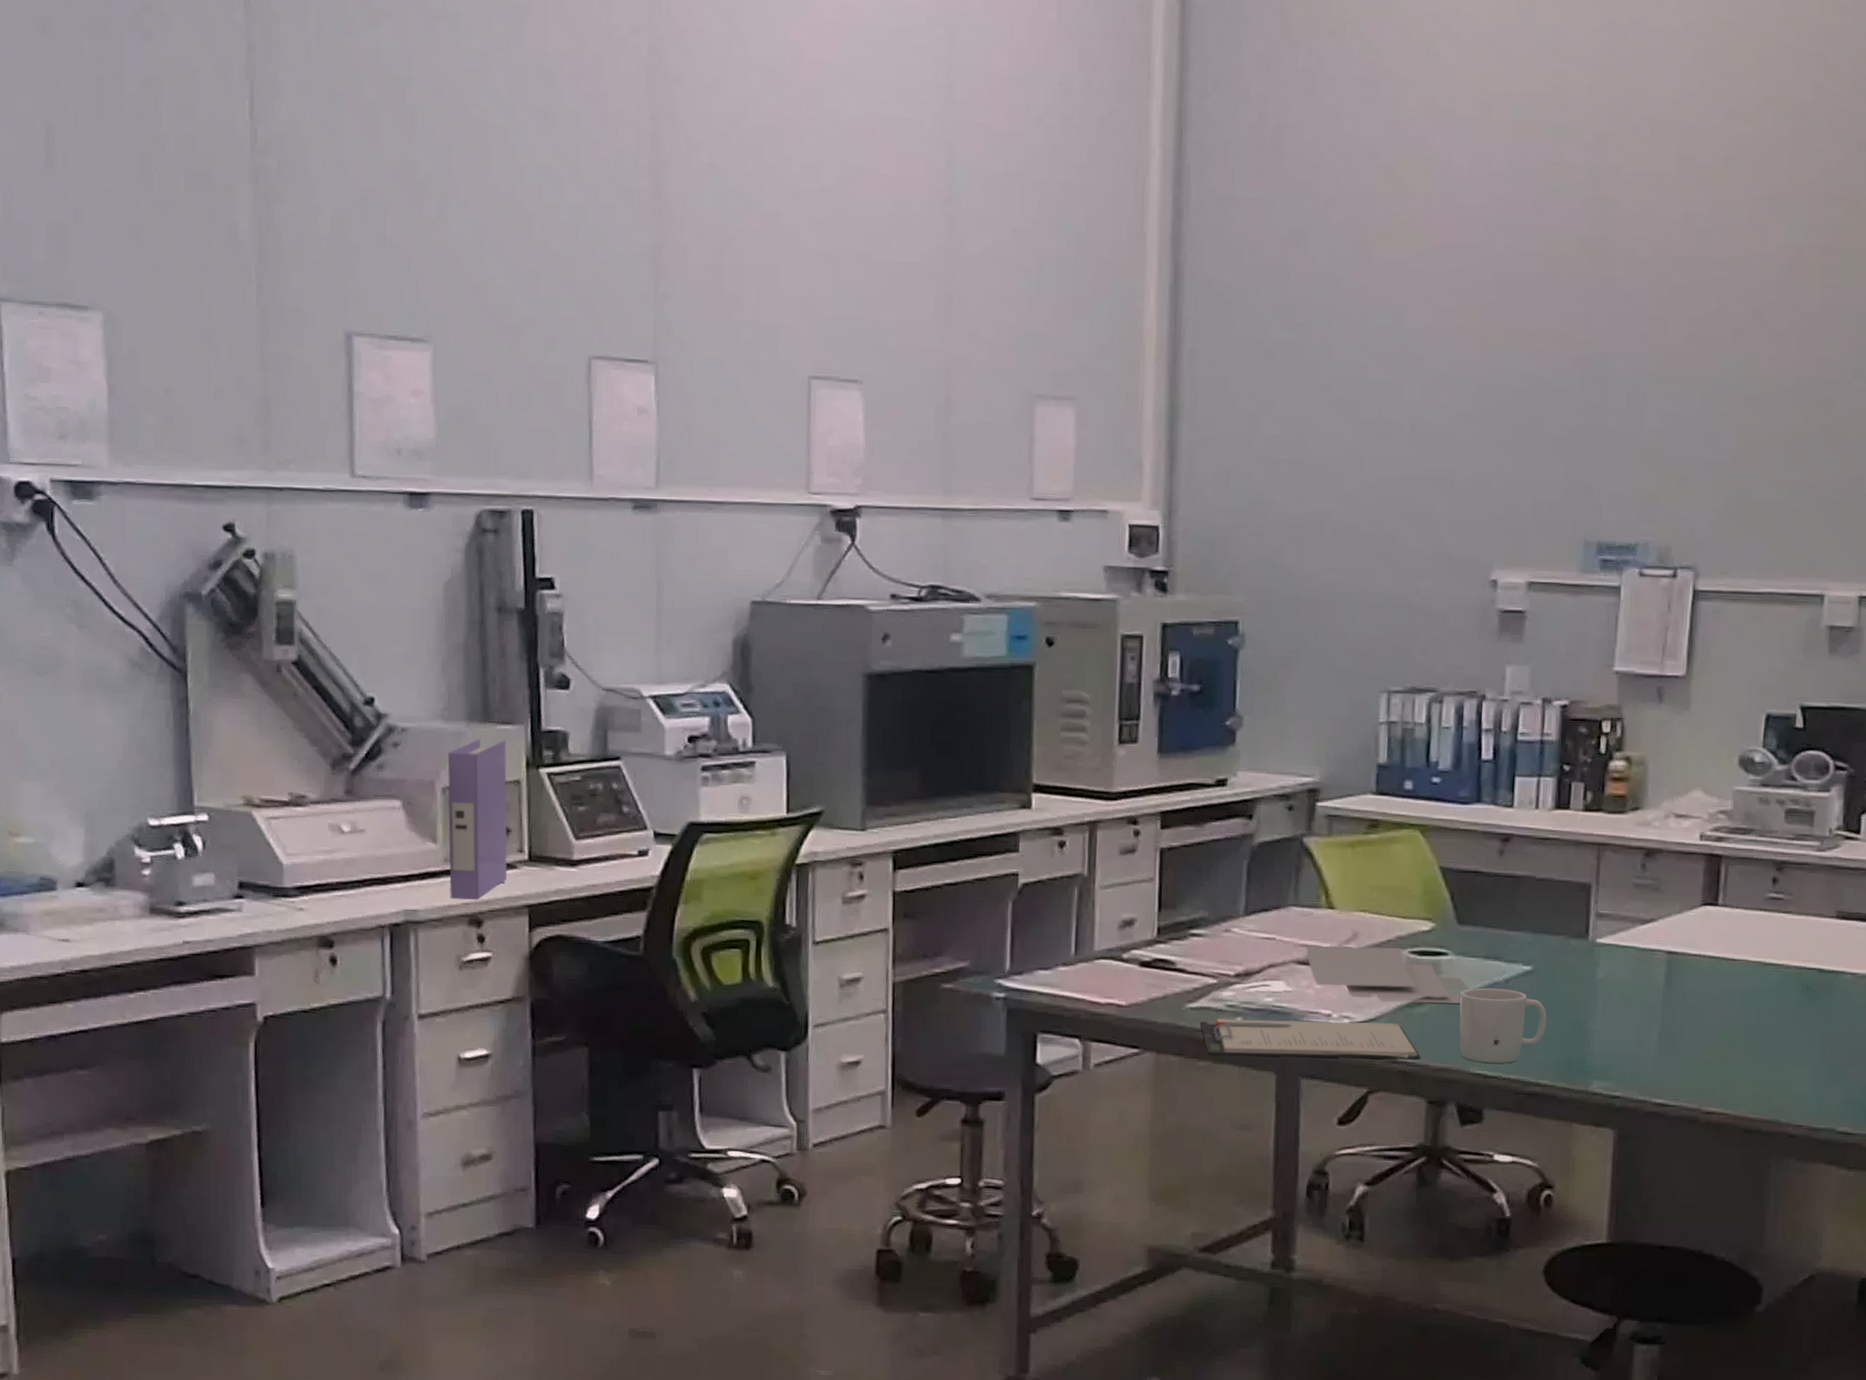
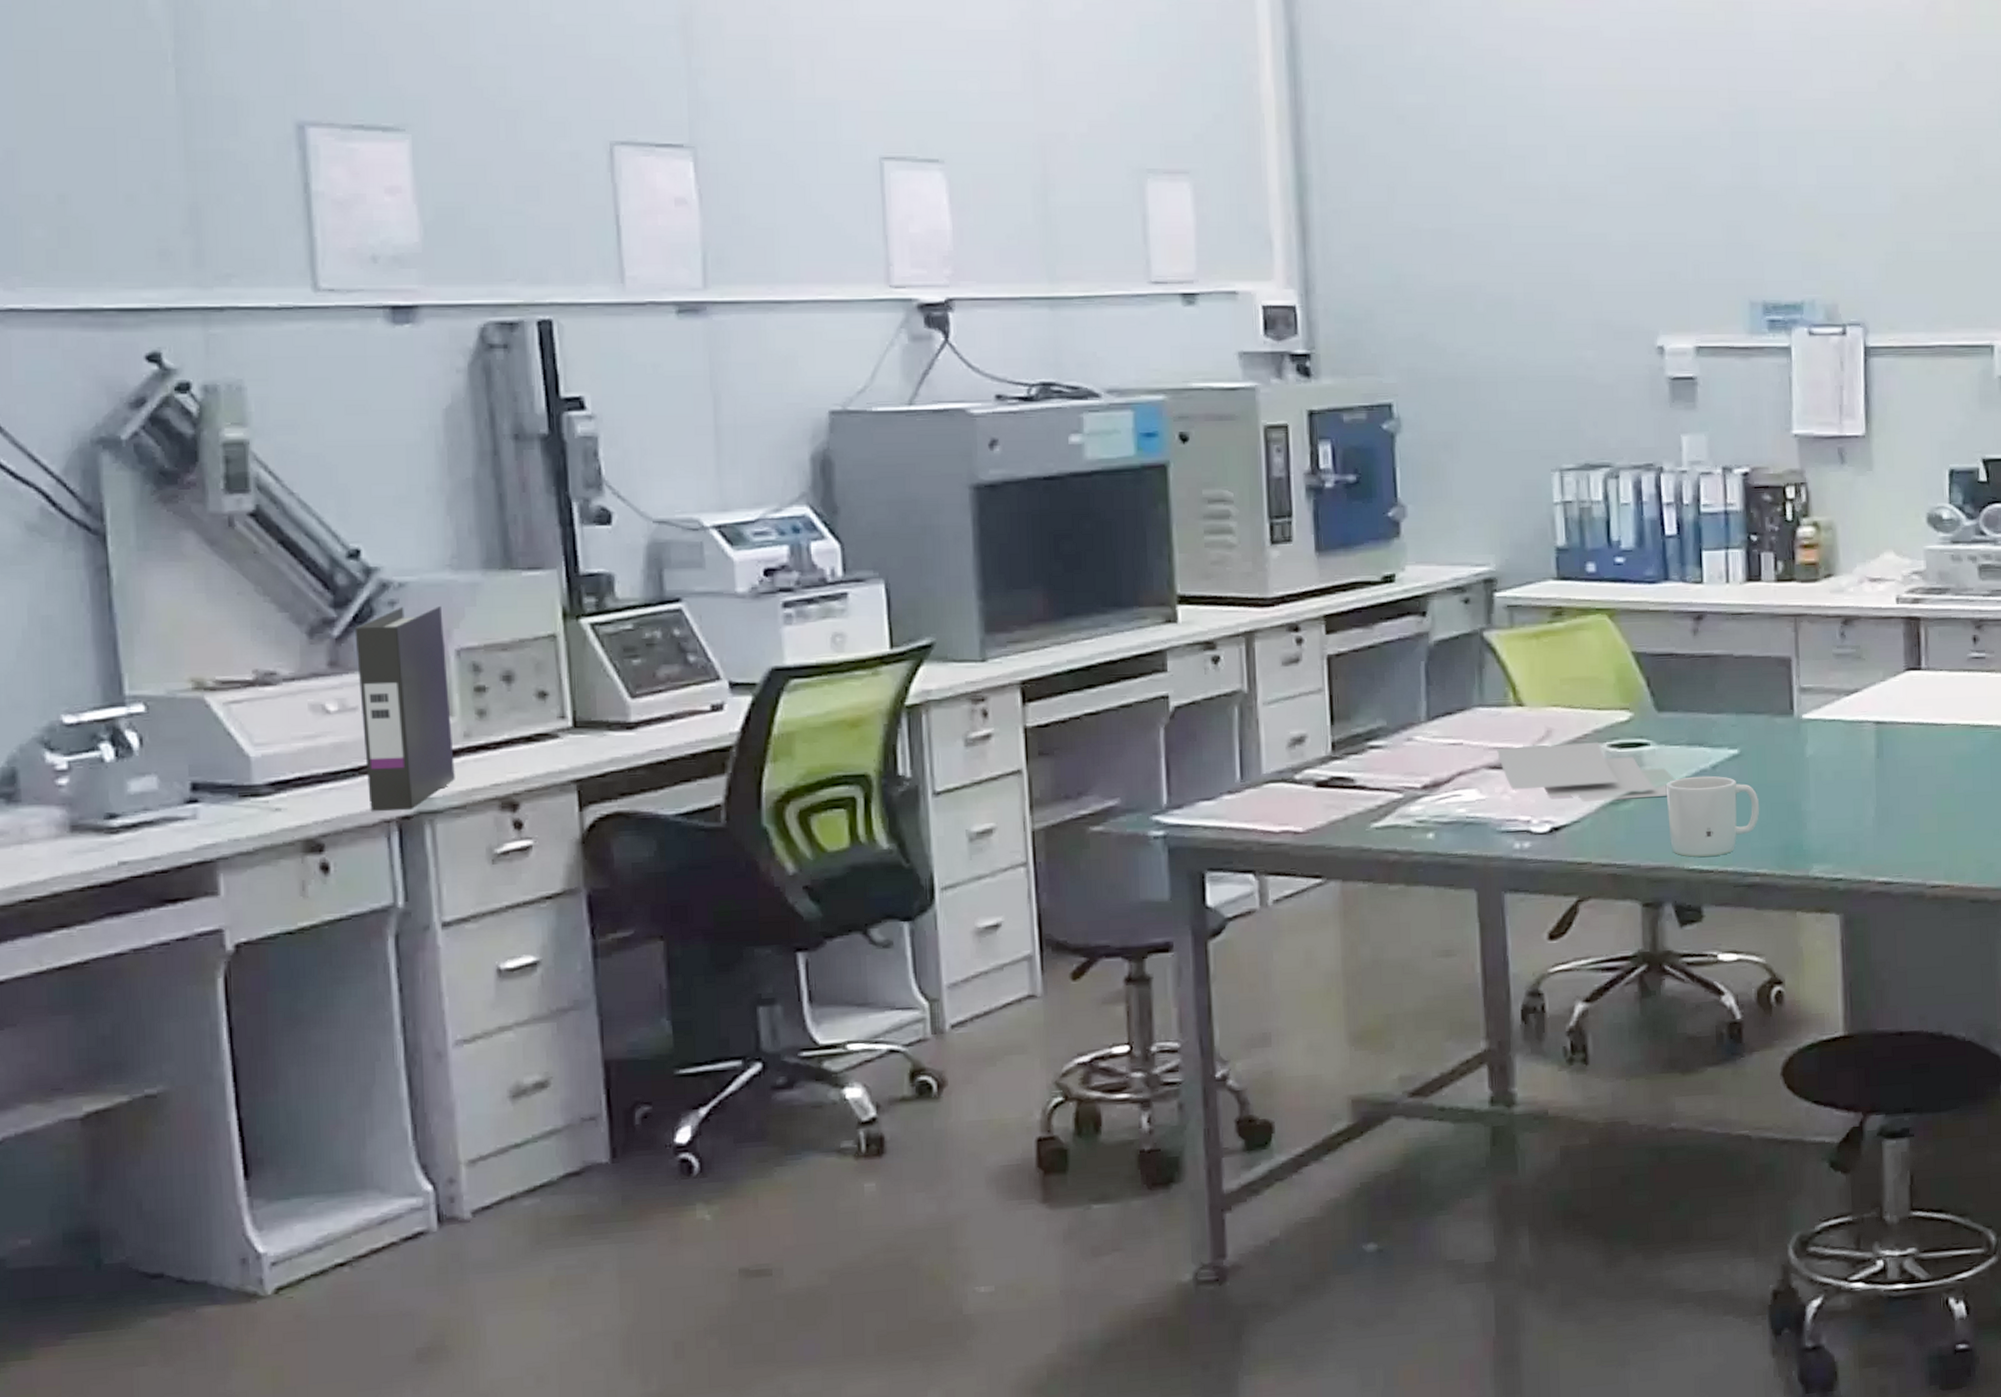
binder: none [366,748,436,919] -> present [354,606,455,812]
binder: present [447,739,507,901] -> none [460,589,546,781]
clipboard: present [1200,1018,1421,1060] -> none [1388,823,1631,877]

